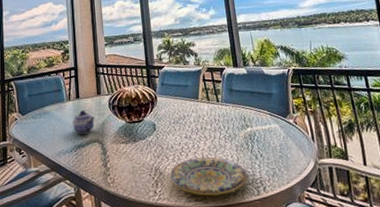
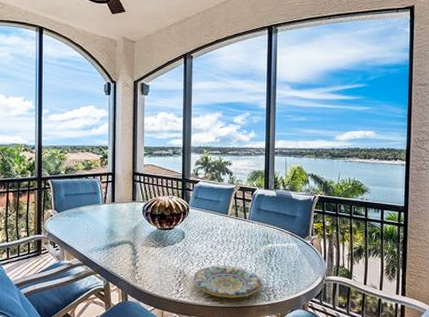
teapot: present [73,110,95,134] -> none [107,213,128,235]

